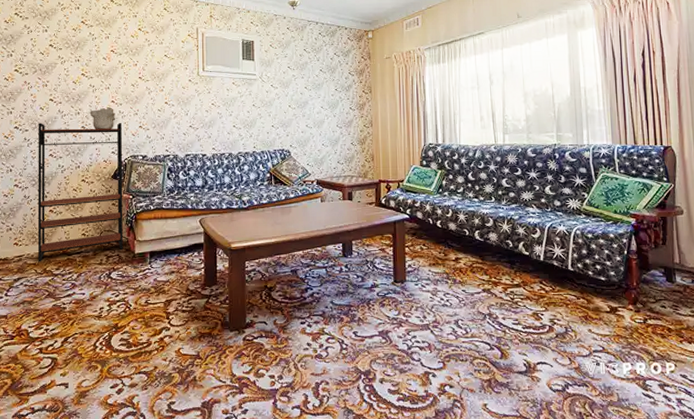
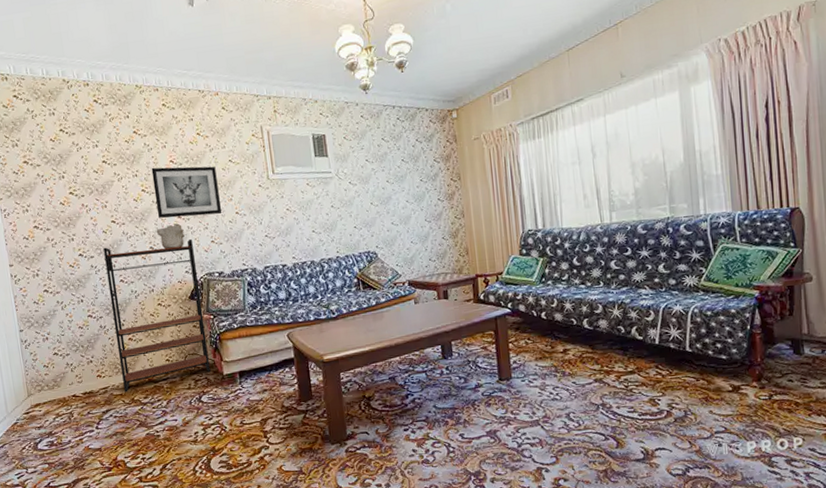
wall art: none [93,55,153,103] -> present [151,166,223,218]

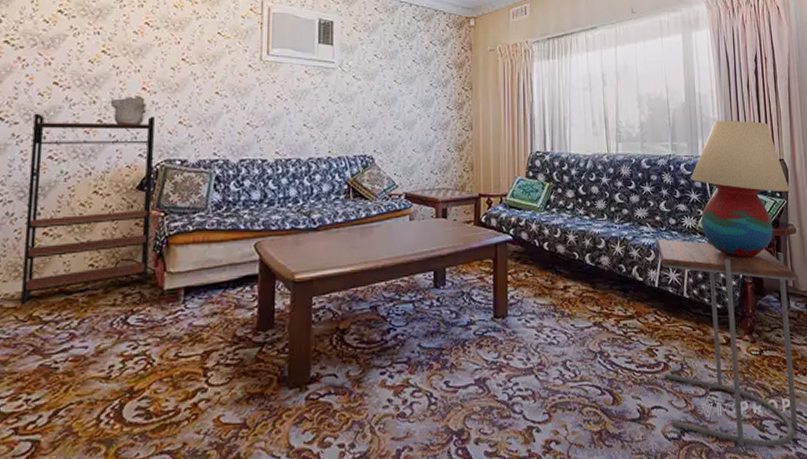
wall art: present [151,166,223,218] -> none [116,27,200,92]
side table: none [656,295,812,481] -> present [657,238,799,447]
table lamp: none [691,171,806,310] -> present [691,121,790,257]

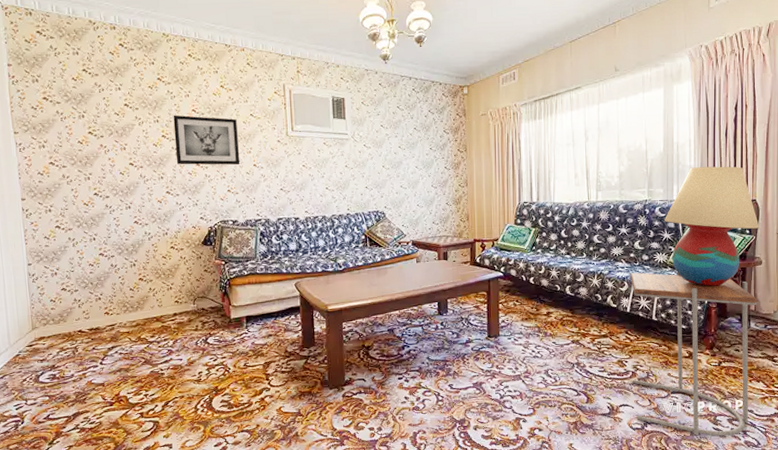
bookshelf: present [21,113,155,305] -> none [119,186,218,331]
ceramic vessel: present [111,96,147,125] -> none [175,171,203,195]
wall art: none [116,27,200,92] -> present [173,115,241,166]

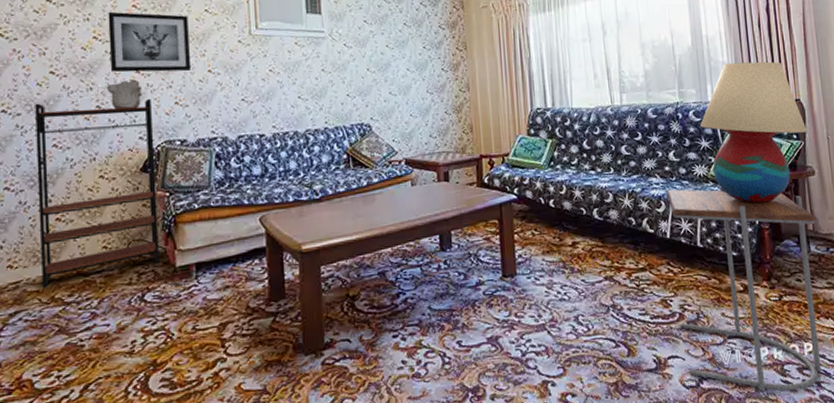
bookshelf: none [119,186,218,331] -> present [35,98,159,289]
ceramic vessel: none [175,171,203,195] -> present [108,79,143,110]

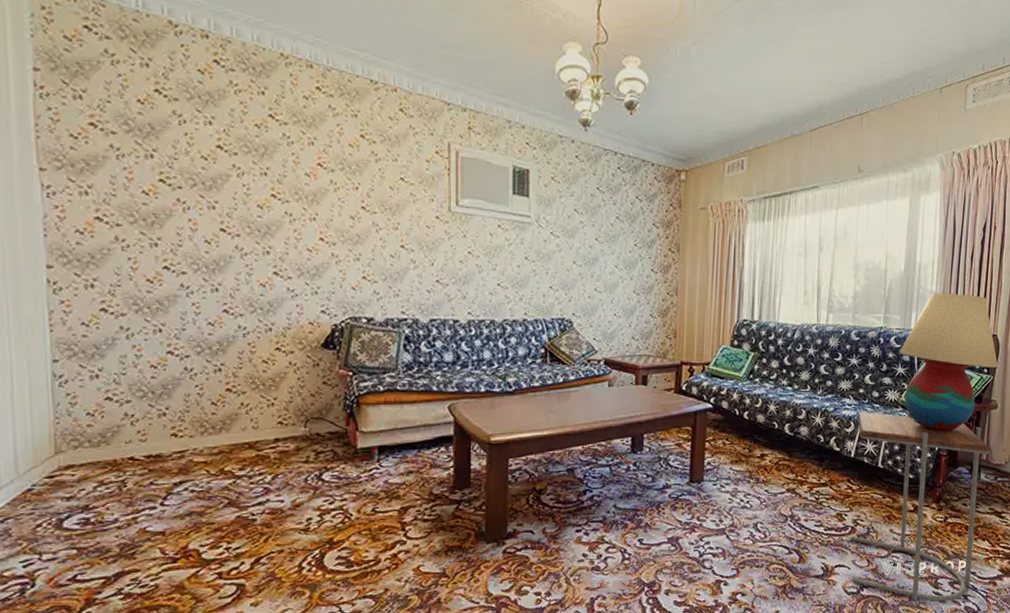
bookshelf: present [35,98,159,289] -> none [203,262,339,460]
wall art: present [108,11,192,73] -> none [289,167,383,245]
ceramic vessel: present [108,79,143,110] -> none [287,247,327,280]

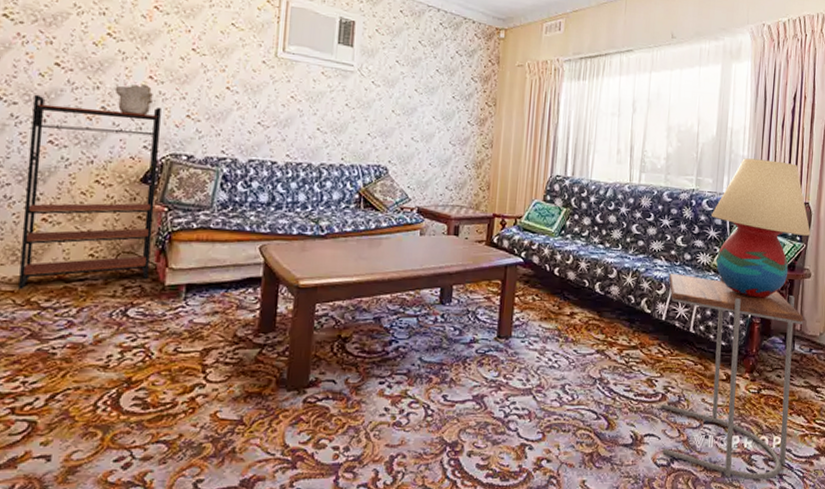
bookshelf: none [203,262,339,460] -> present [18,94,161,290]
ceramic vessel: none [287,247,327,280] -> present [116,84,154,116]

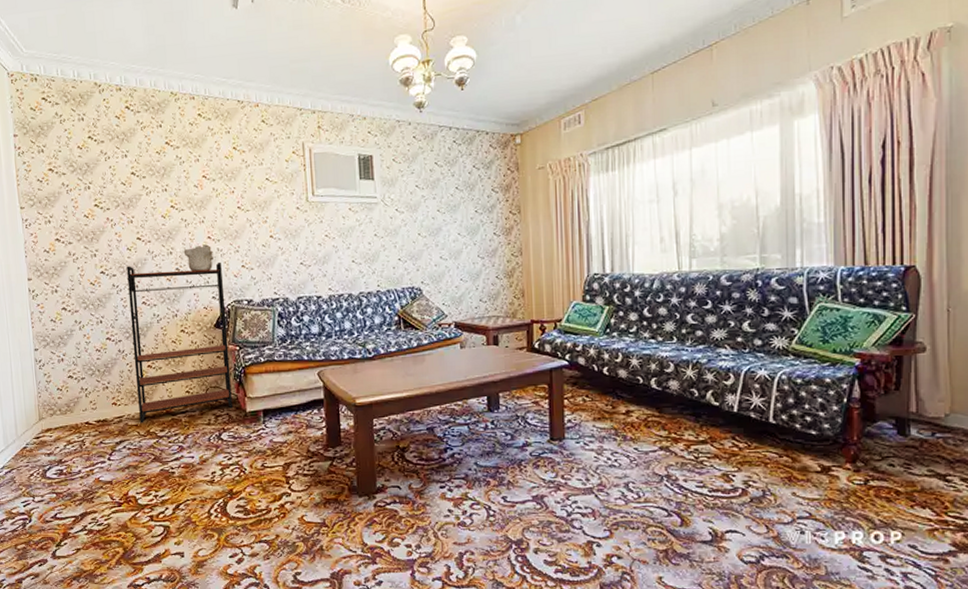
side table: present [661,273,804,480] -> none [738,360,920,578]
table lamp: present [711,158,811,298] -> none [784,222,921,380]

